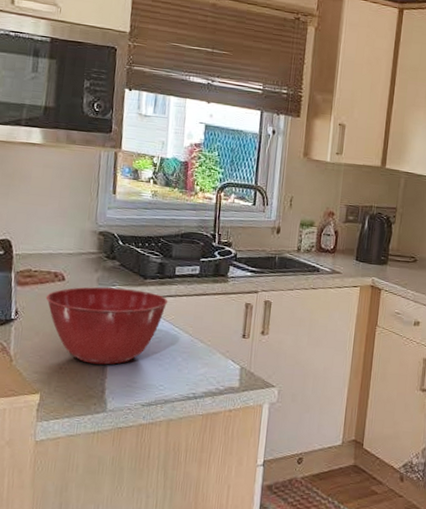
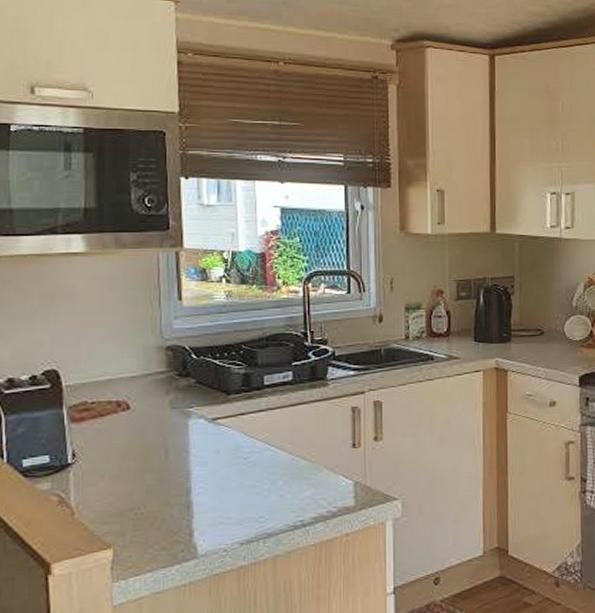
mixing bowl: present [45,287,168,365] -> none [108,409,259,504]

